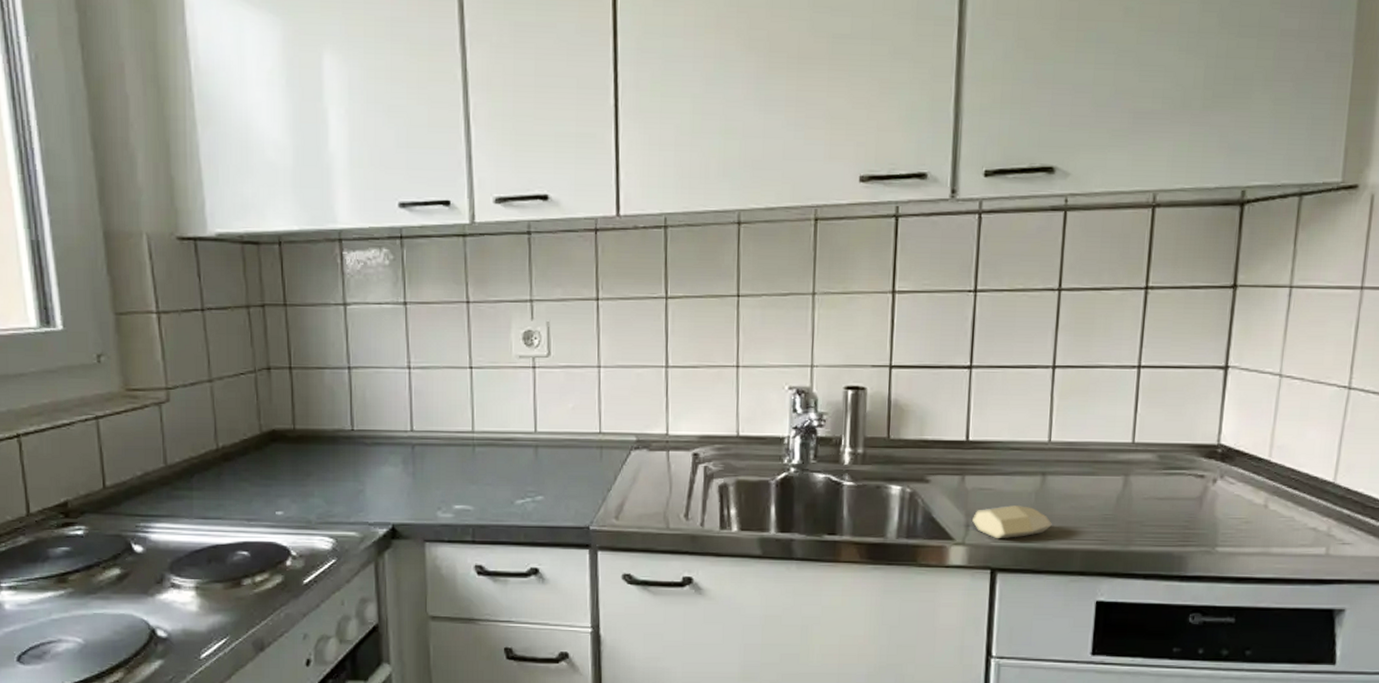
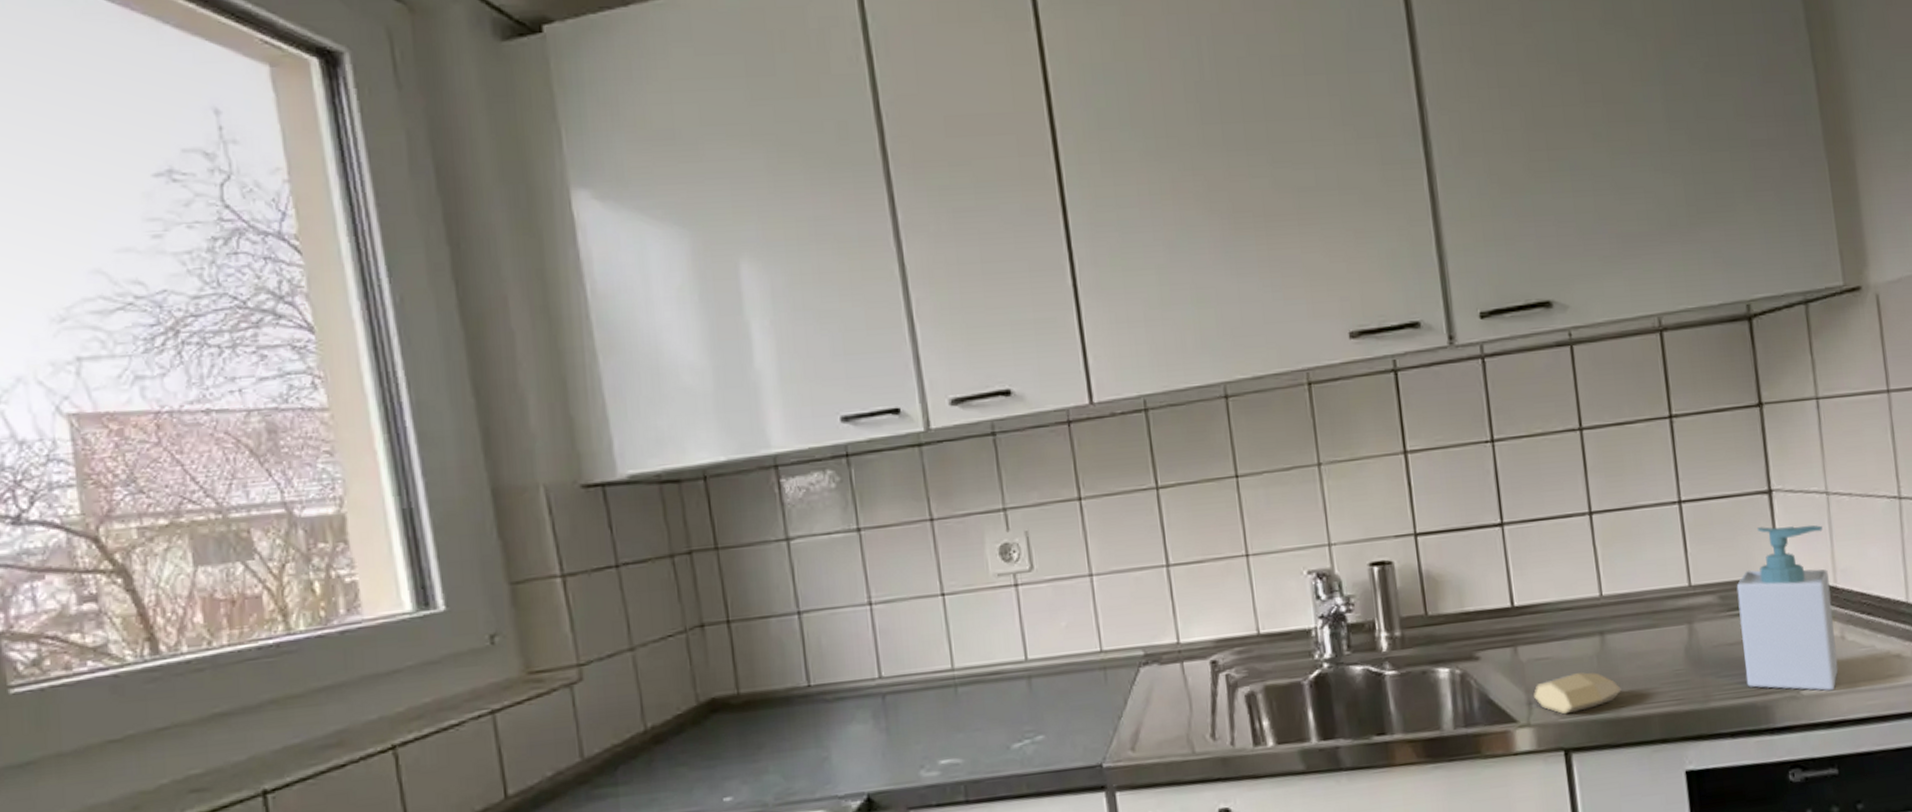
soap bottle: none [1167,399,1269,551] -> present [1736,525,1839,691]

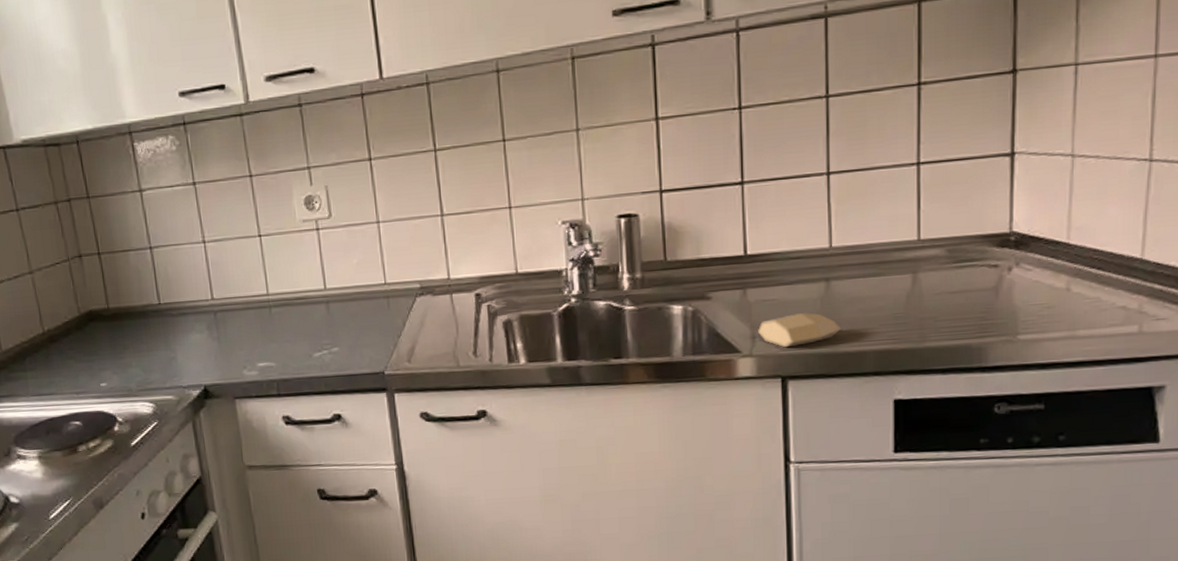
soap bottle: present [1736,525,1839,691] -> none [964,185,1063,337]

